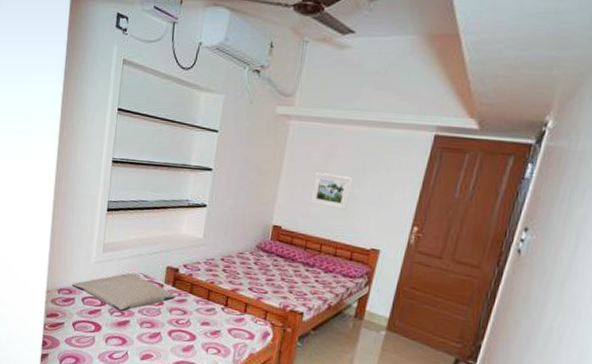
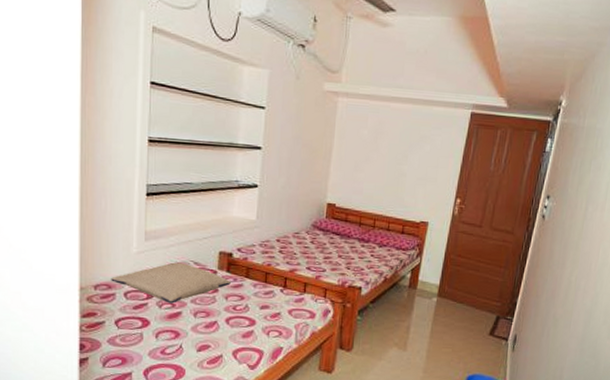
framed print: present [309,172,354,210] -> none [361,149,402,185]

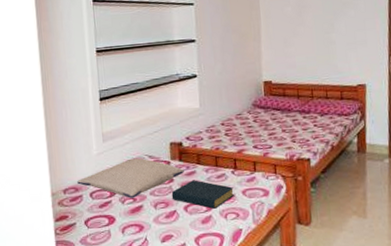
hardback book: none [214,293,280,324] -> present [171,180,234,209]

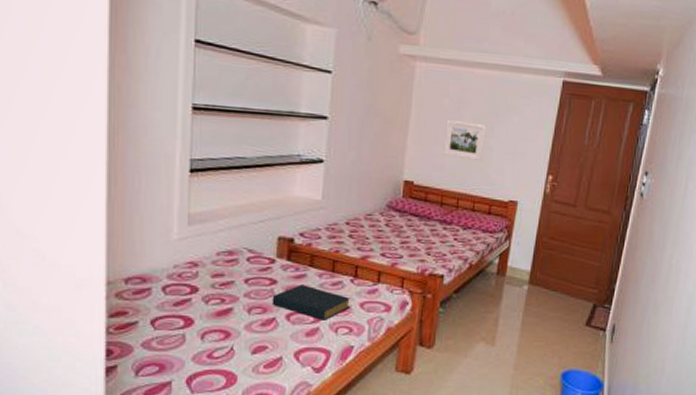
pillow: present [77,158,184,198] -> none [146,250,292,299]
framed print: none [291,23,328,55] -> present [443,120,487,160]

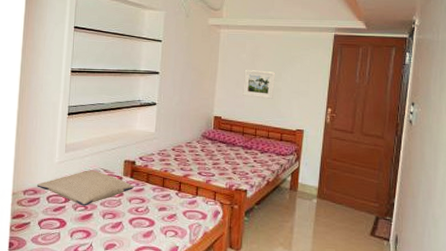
pillow: none [146,250,292,299] -> present [37,170,134,206]
hardback book: present [272,284,350,320] -> none [119,196,176,225]

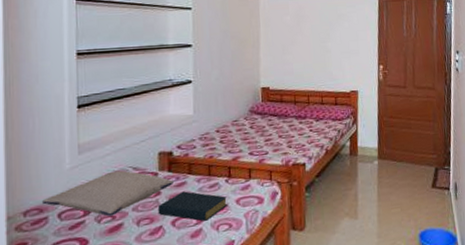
hardback book: none [119,196,176,225] -> present [157,191,227,221]
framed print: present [243,70,276,99] -> none [290,32,324,63]

